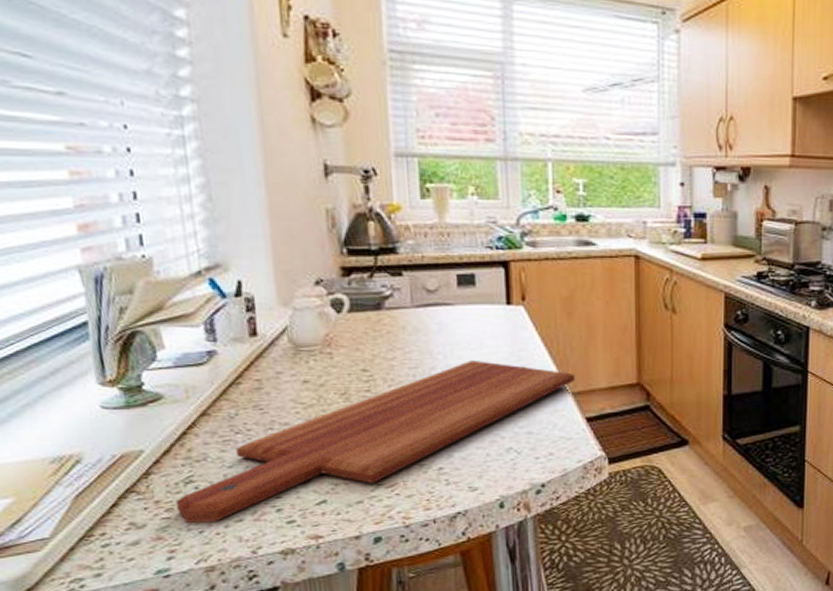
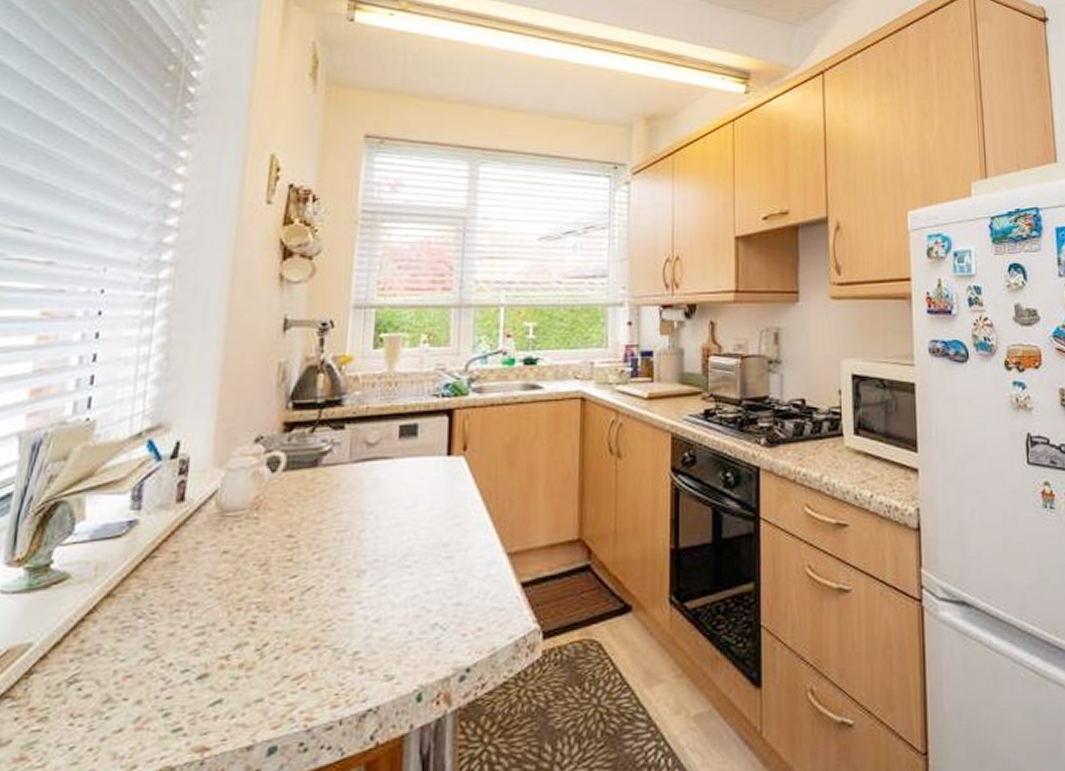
cutting board: present [175,361,576,523] -> none [51,520,513,736]

